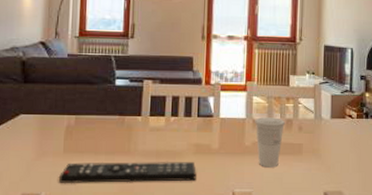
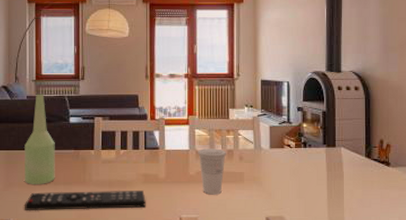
bottle: none [60,52,98,154] -> present [23,94,55,184]

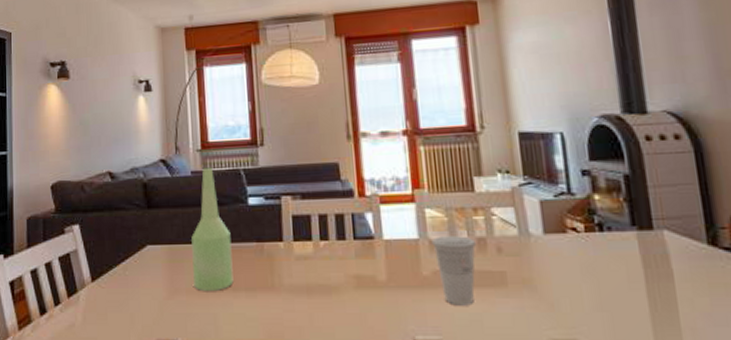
remote control: present [24,191,146,211] -> none [194,299,362,329]

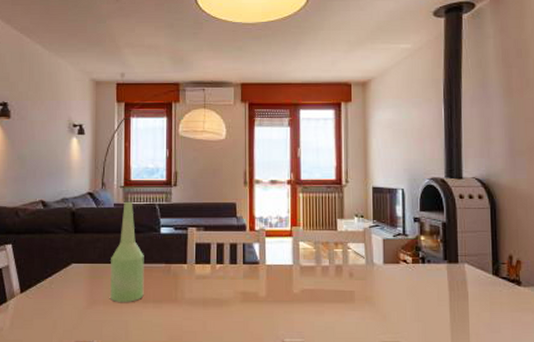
cup: present [432,236,477,306] -> none [302,263,335,316]

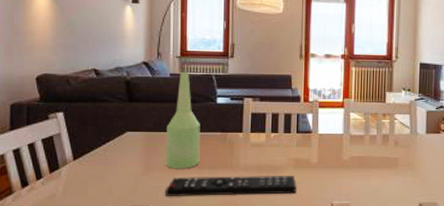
remote control: none [109,310,244,333] -> present [165,176,296,197]

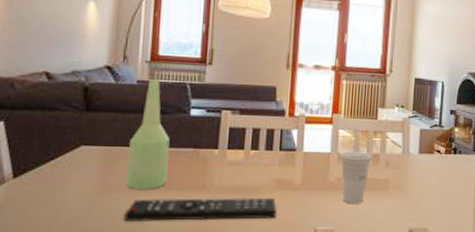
cup: none [352,133,382,181] -> present [340,151,373,204]

